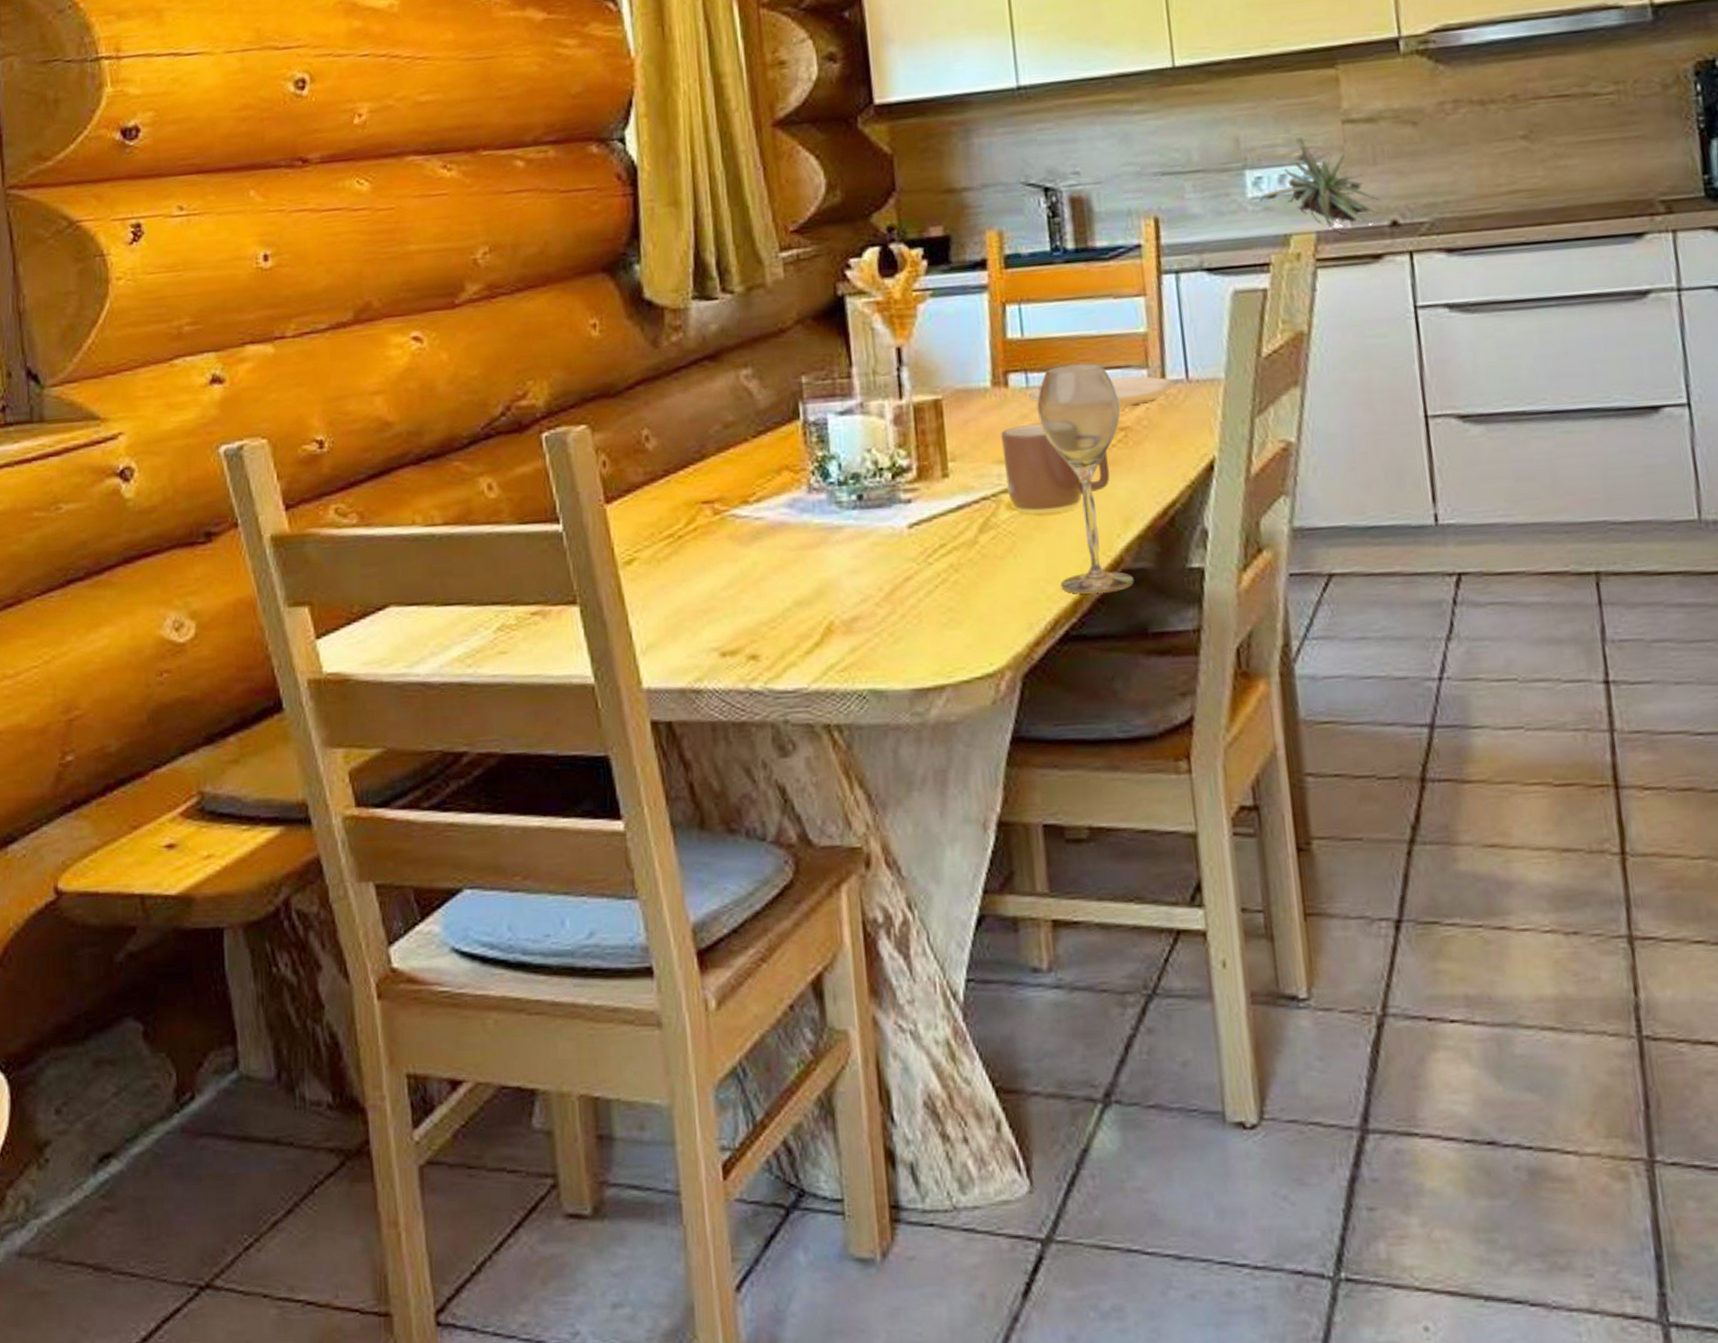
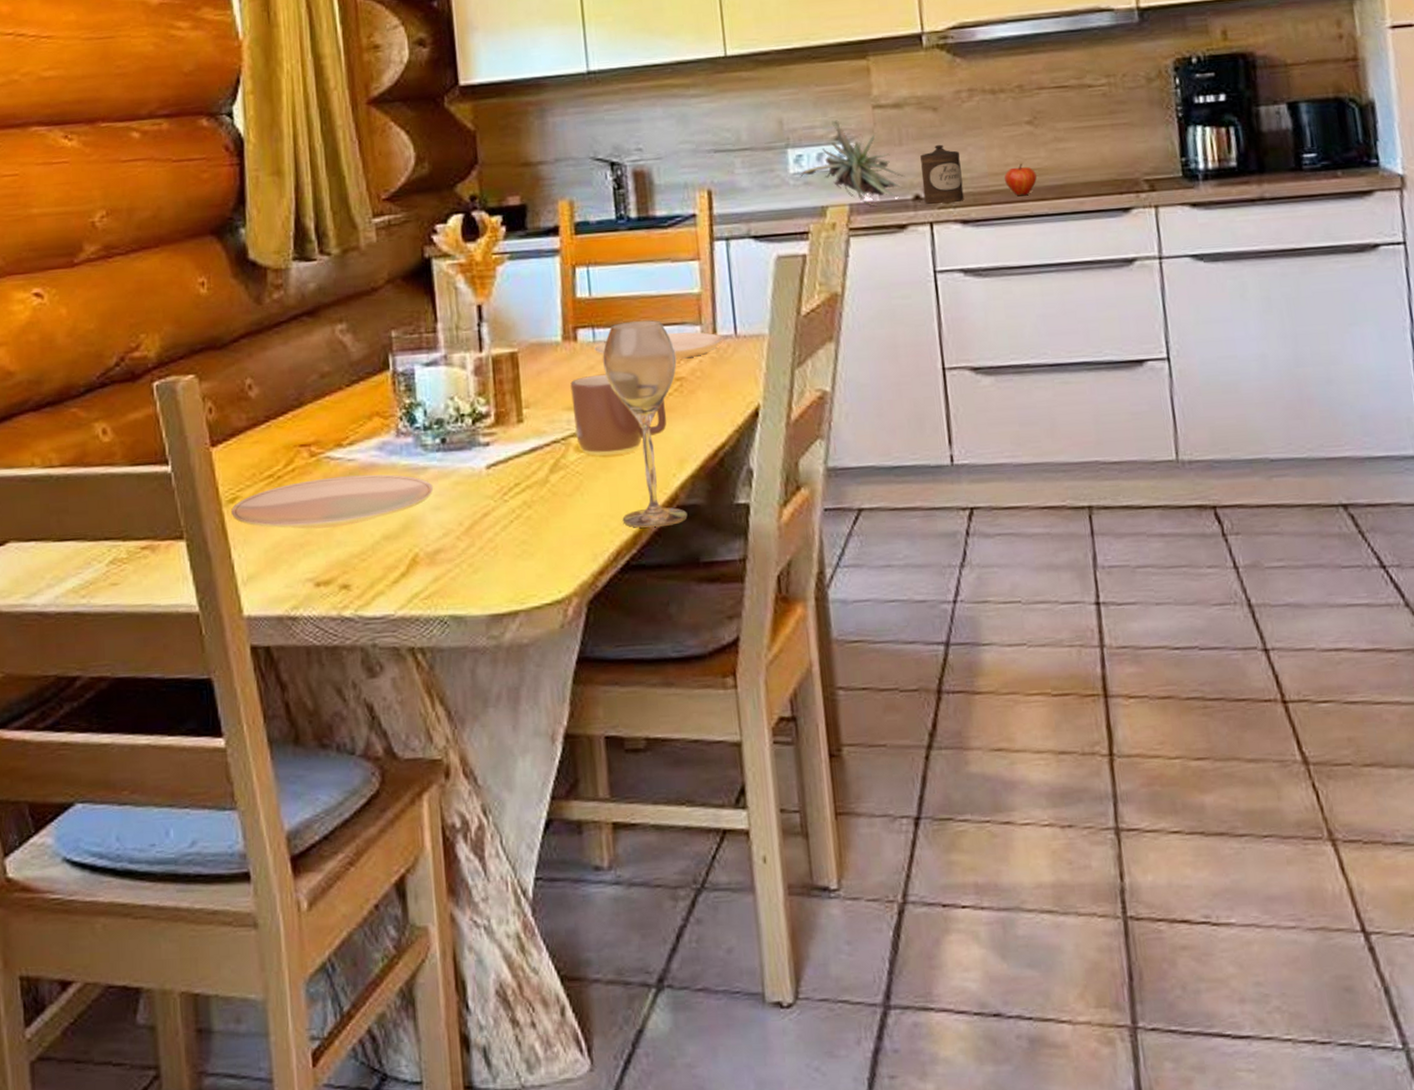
plate: none [628,534,850,594] -> present [231,474,434,529]
canister: none [1398,163,1449,231] -> present [920,144,964,204]
fruit: none [1495,183,1534,221] -> present [1004,163,1038,196]

